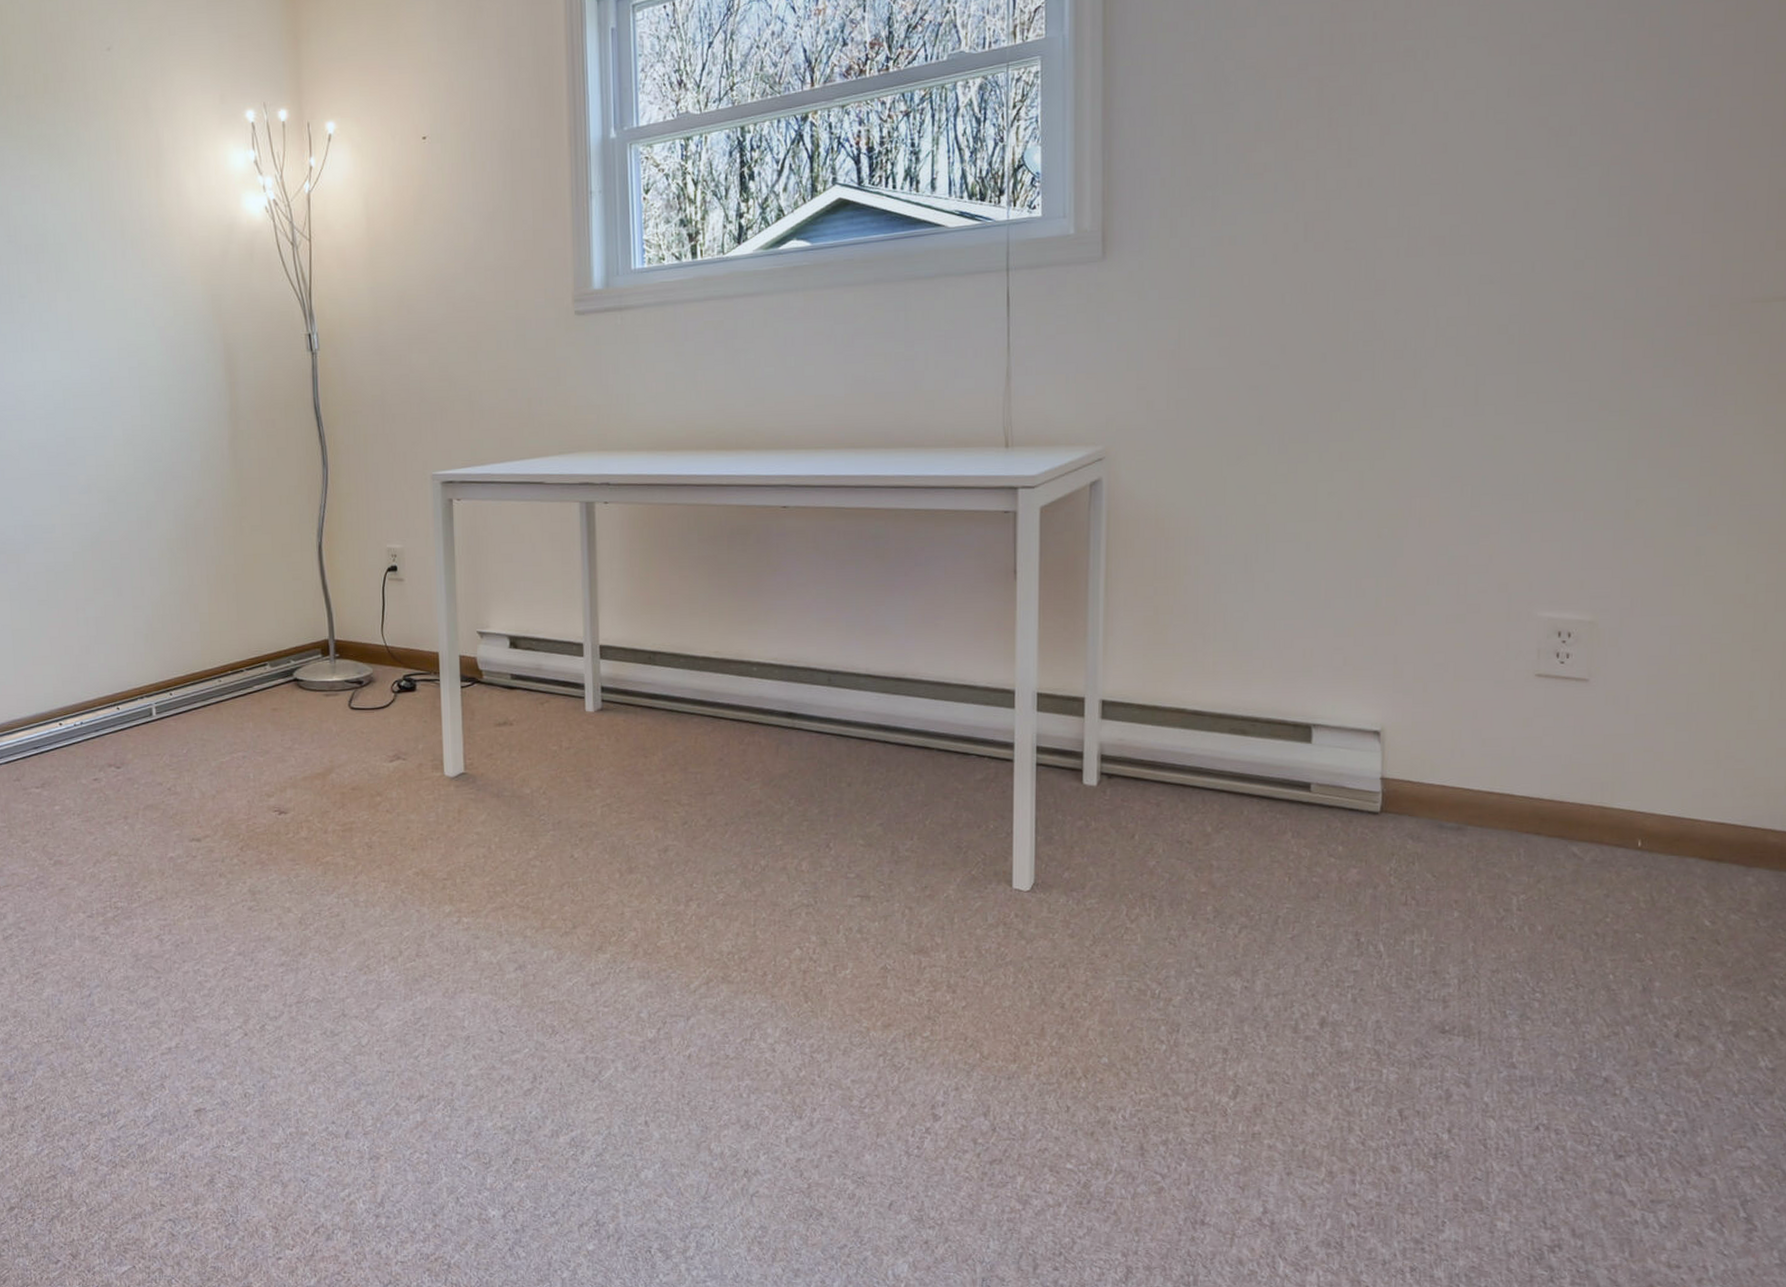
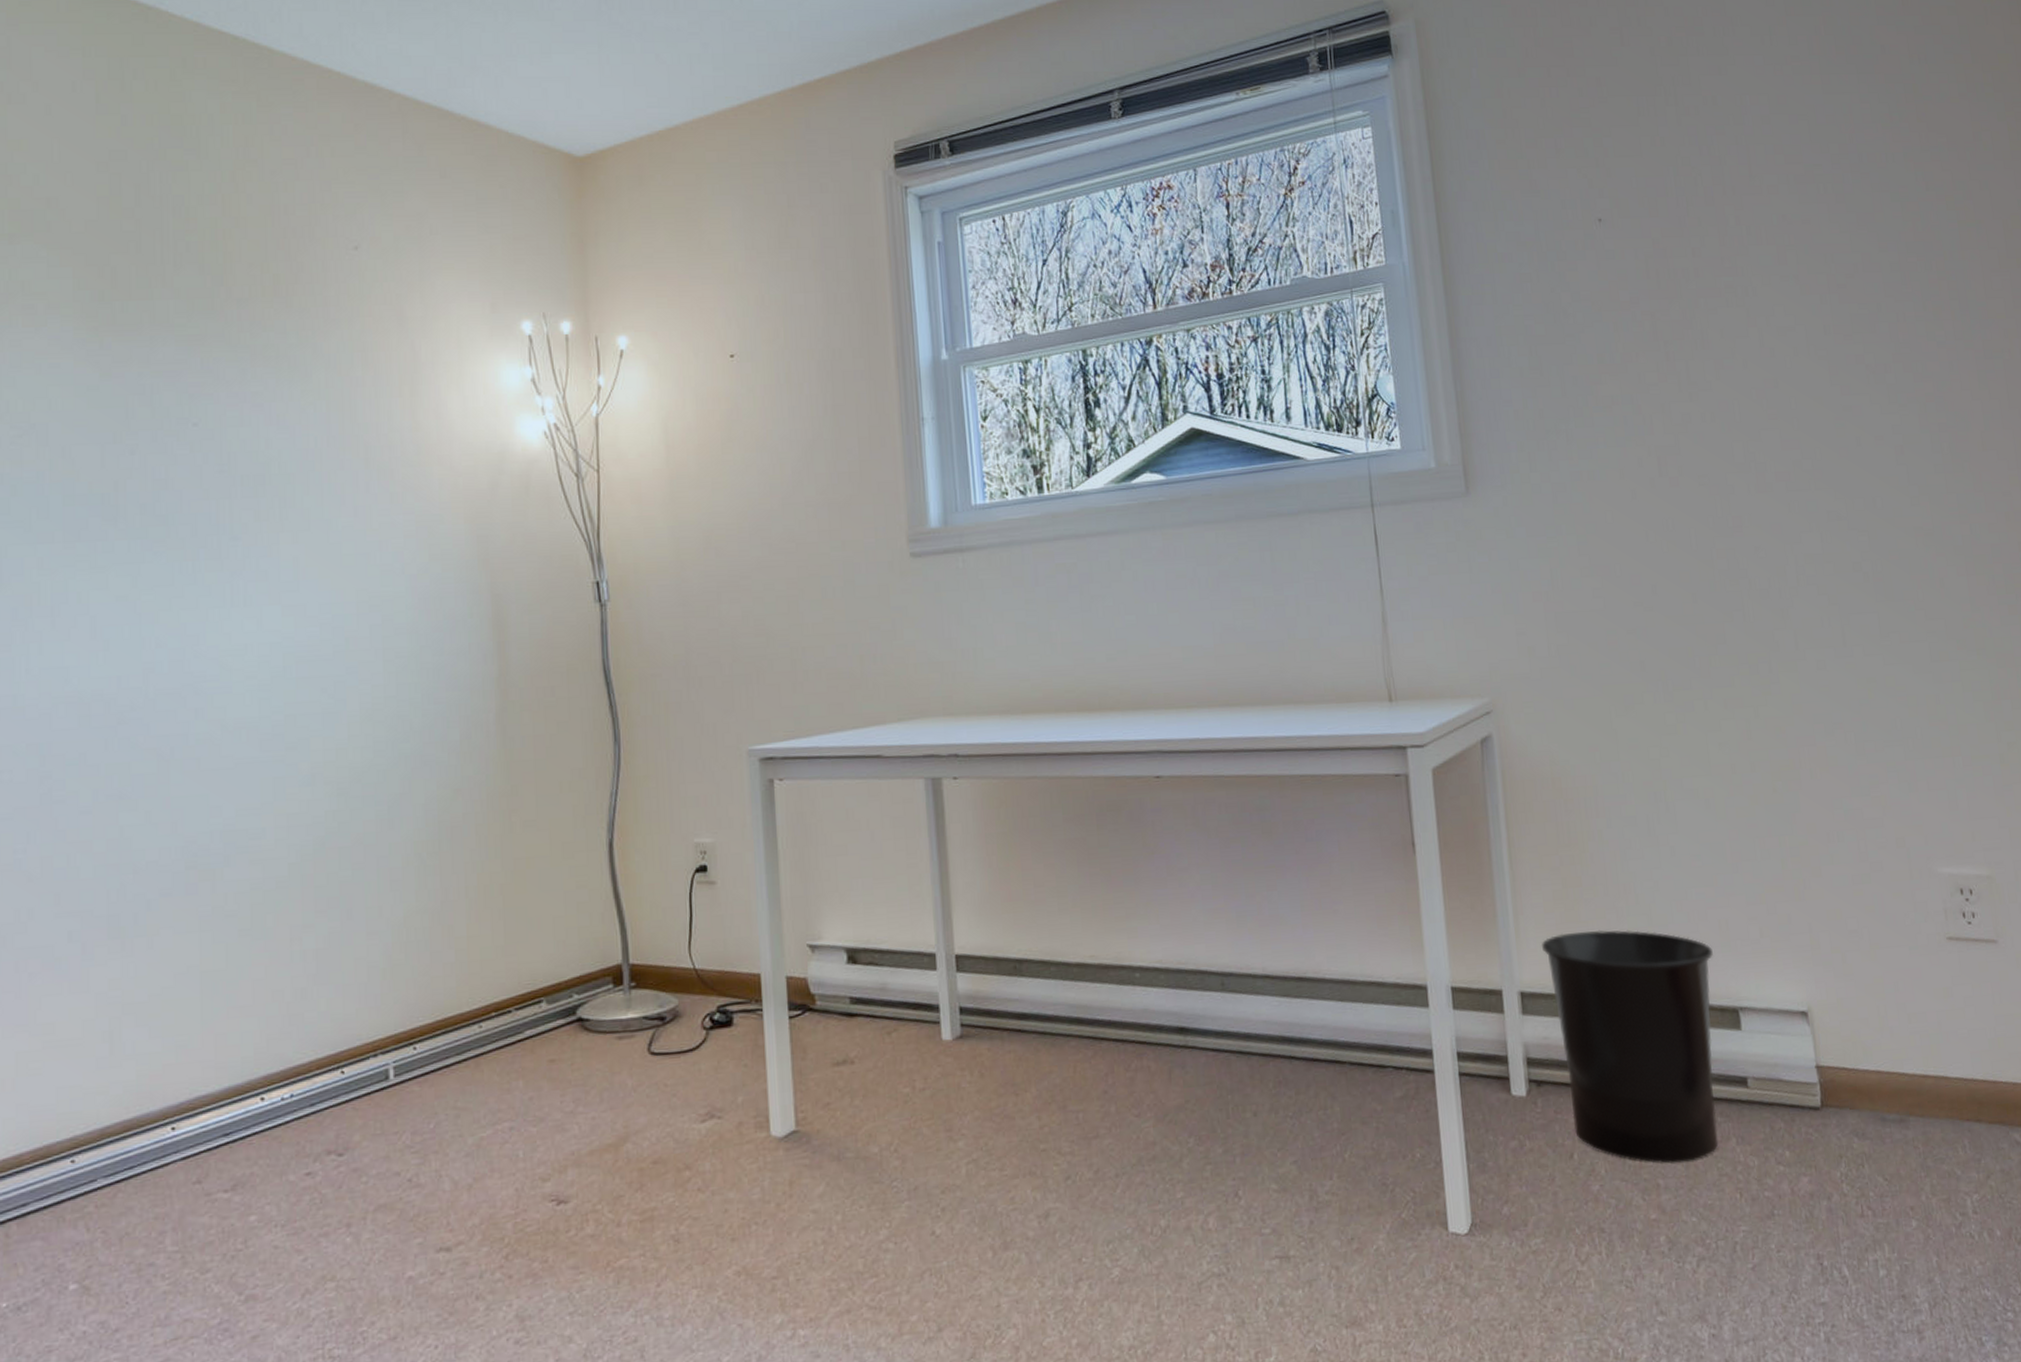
waste bin: none [1126,651,1294,848] -> present [1541,929,1719,1162]

